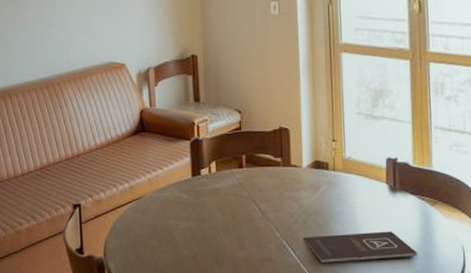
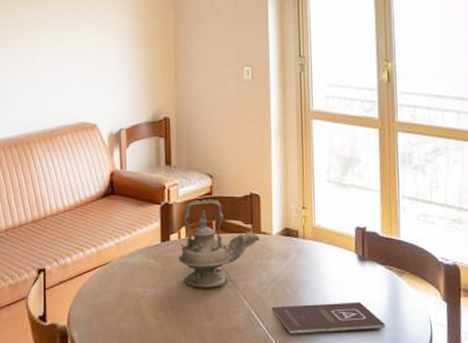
teapot: none [209,134,291,220] -> present [178,199,261,288]

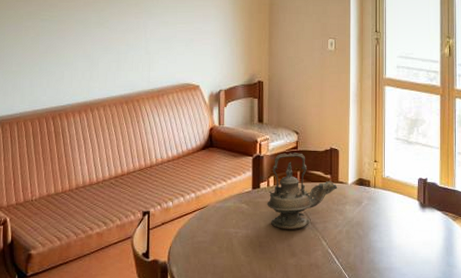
book: present [272,302,385,334] -> none [346,242,441,269]

